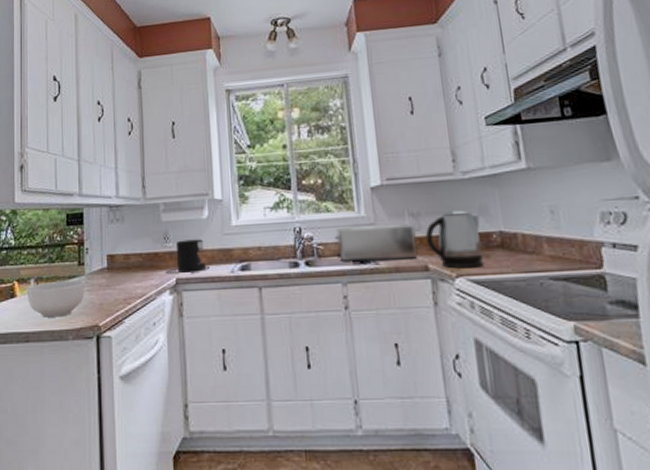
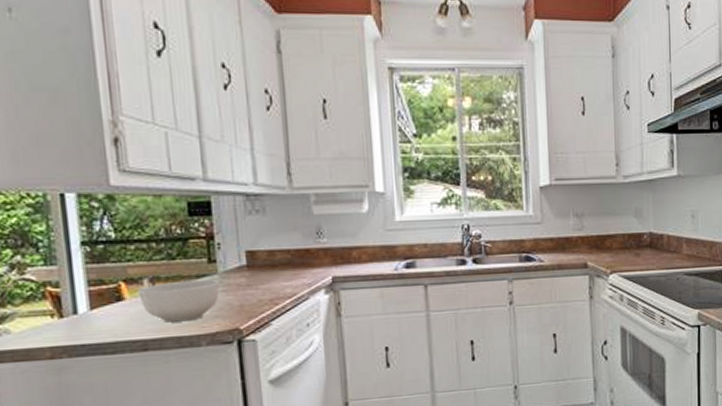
coffee maker: present [166,239,210,275] -> none [320,234,371,273]
toaster: present [334,224,418,264] -> none [502,224,579,261]
kettle: present [425,210,485,269] -> none [587,212,635,266]

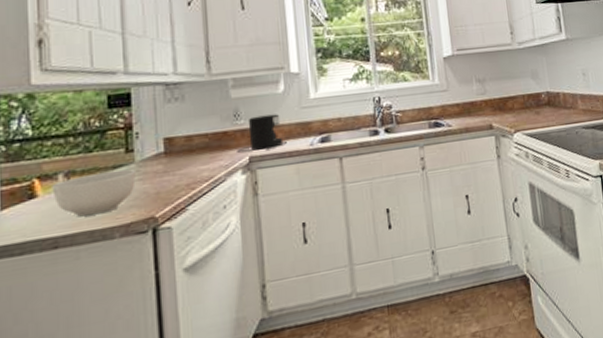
coffee maker: none [320,234,371,273] -> present [237,114,287,153]

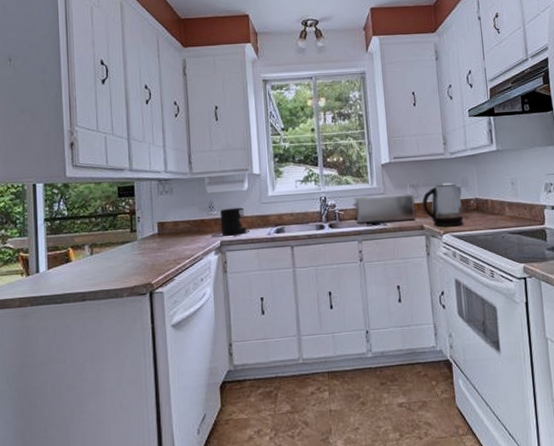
bowl: present [52,169,136,217] -> none [81,245,138,279]
toaster: none [411,89,484,128] -> present [352,193,416,225]
kettle: none [490,75,536,126] -> present [422,182,464,227]

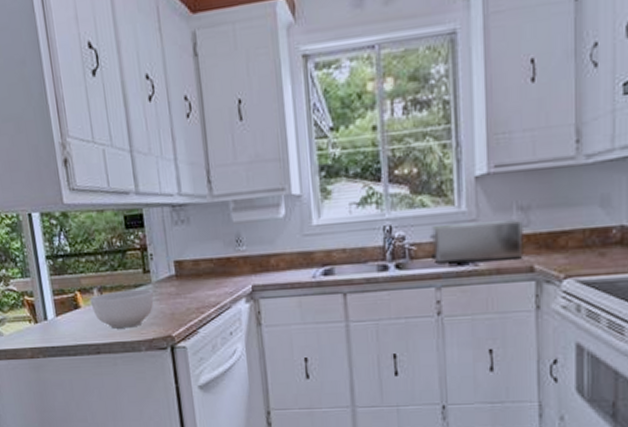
bowl: none [81,245,138,279] -> present [90,288,154,329]
coffee maker: present [211,207,250,238] -> none [240,241,289,281]
kettle: present [422,182,464,227] -> none [534,202,600,269]

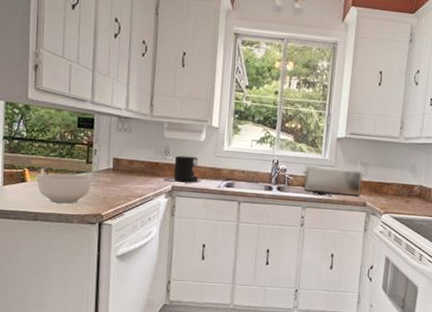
coffee maker: none [240,241,289,281] -> present [164,155,201,184]

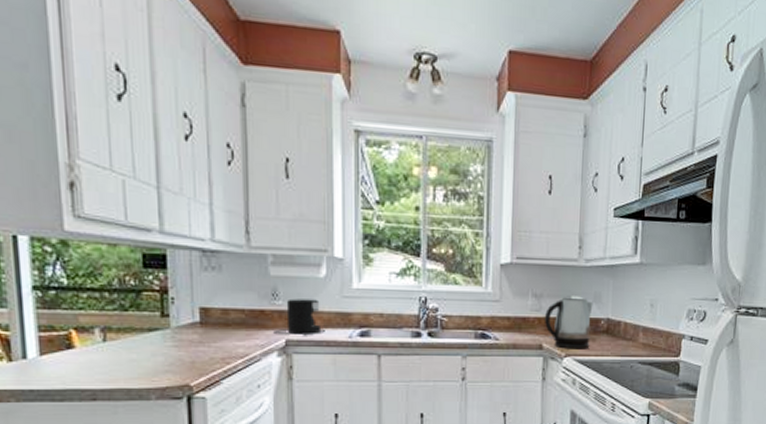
bowl: present [36,173,92,204] -> none [89,333,171,374]
toaster: present [302,166,363,197] -> none [459,302,536,339]
kettle: none [368,165,409,209] -> present [544,296,593,349]

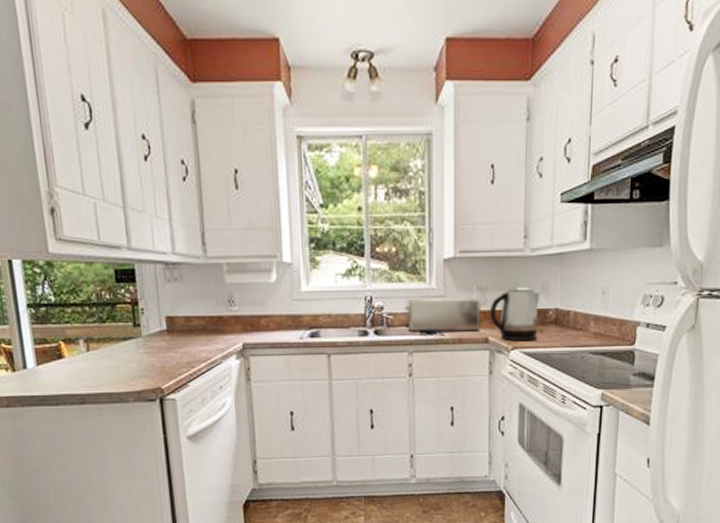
coffee maker: present [273,298,325,336] -> none [231,304,278,339]
toaster: none [459,302,536,339] -> present [404,298,481,334]

